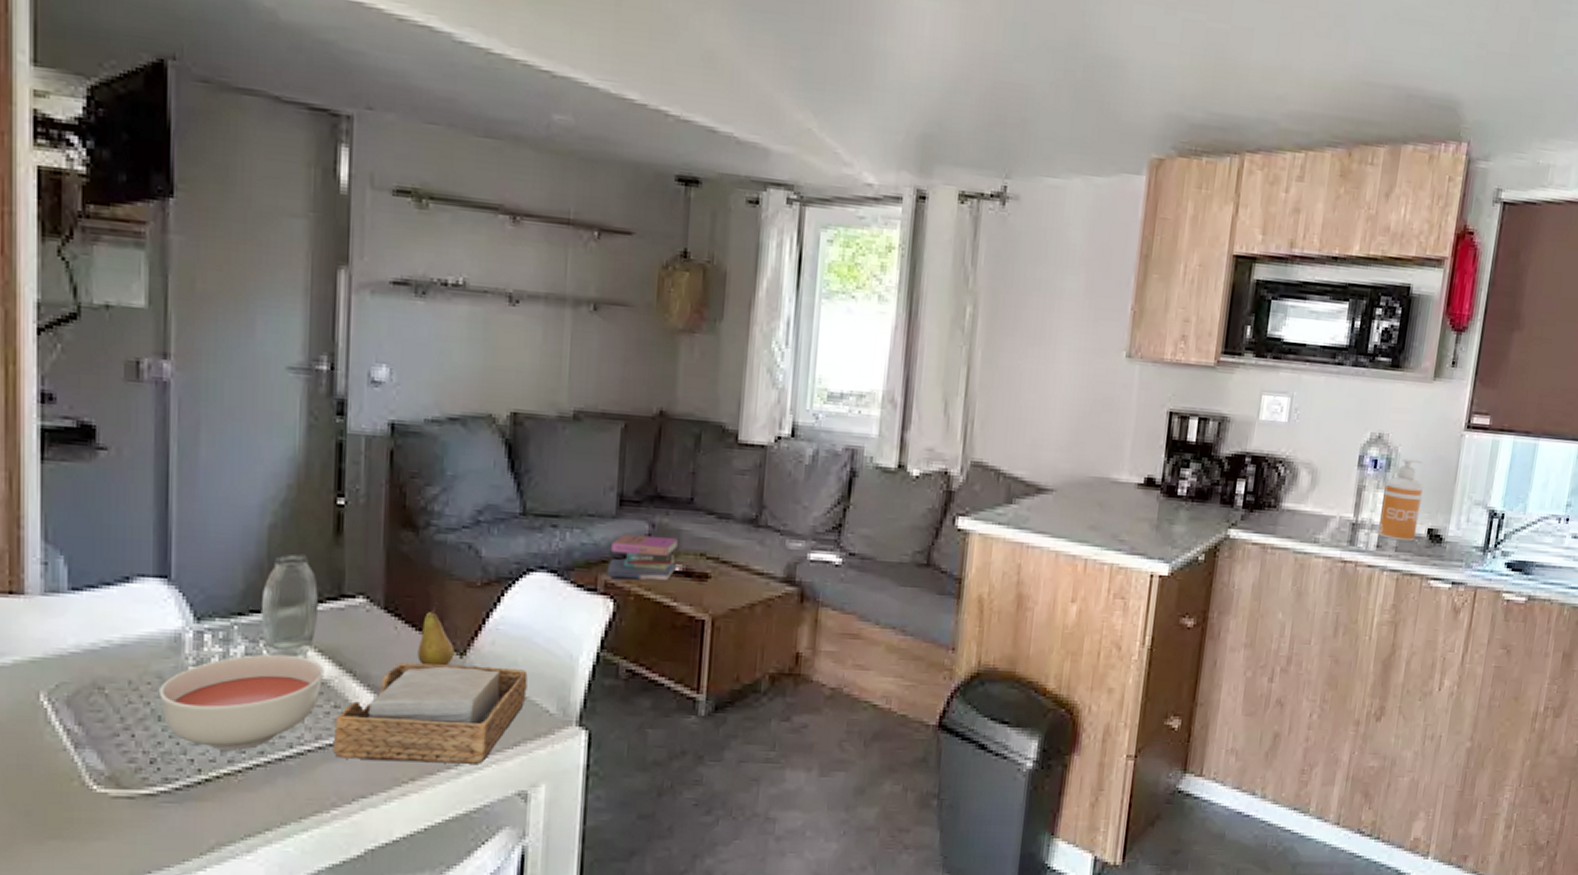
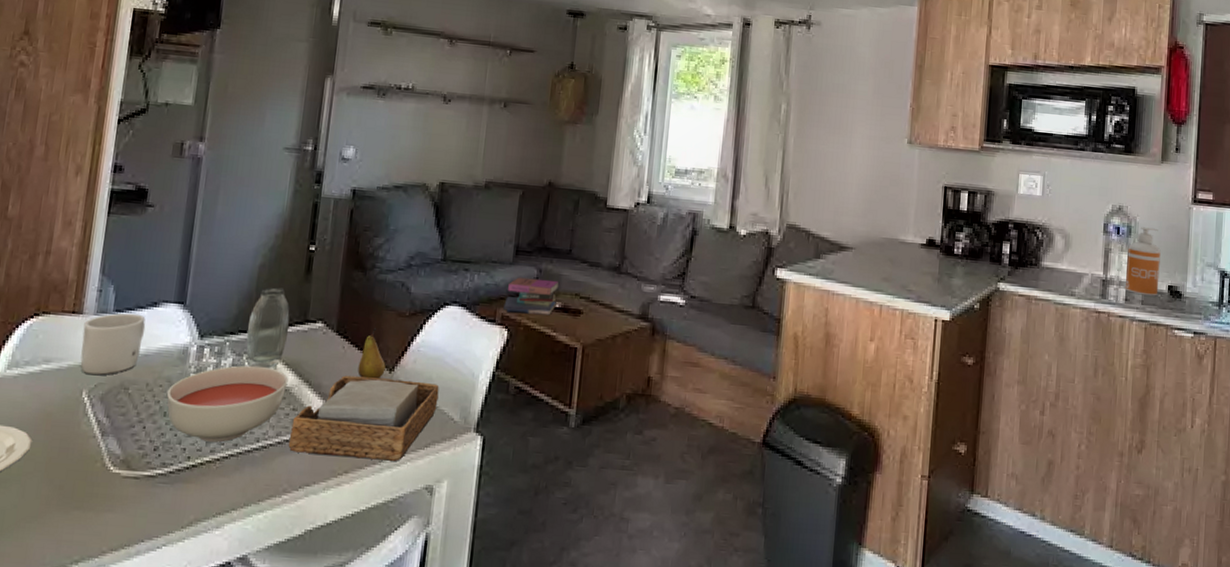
mug: none [28,591,117,673] -> present [80,313,146,376]

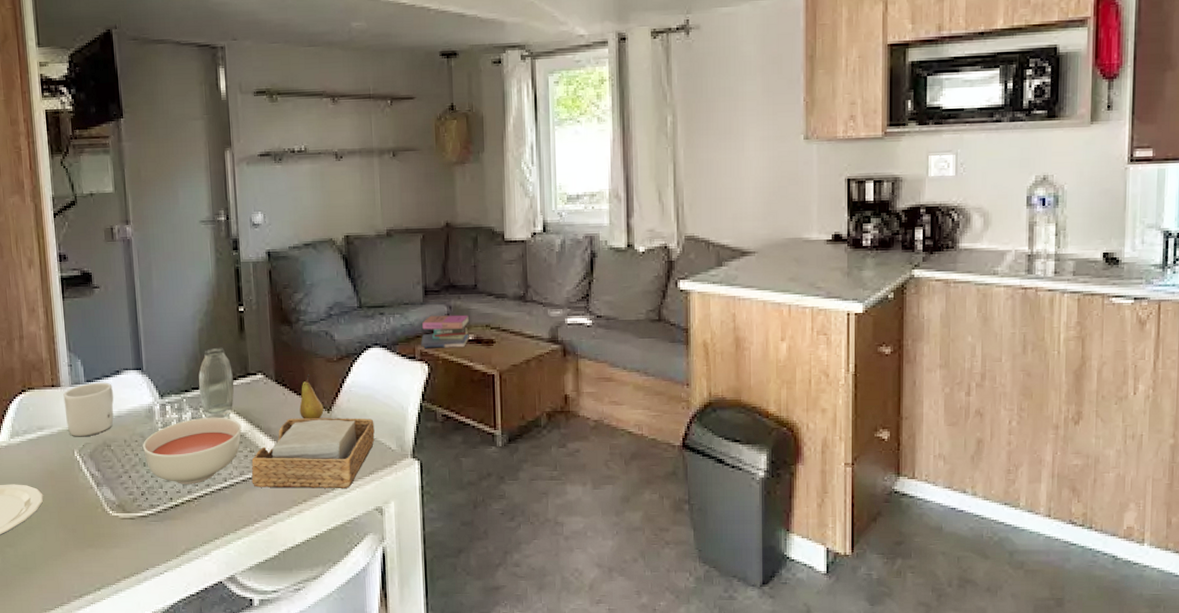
soap dispenser: present [1124,227,1161,297] -> none [1053,194,1093,266]

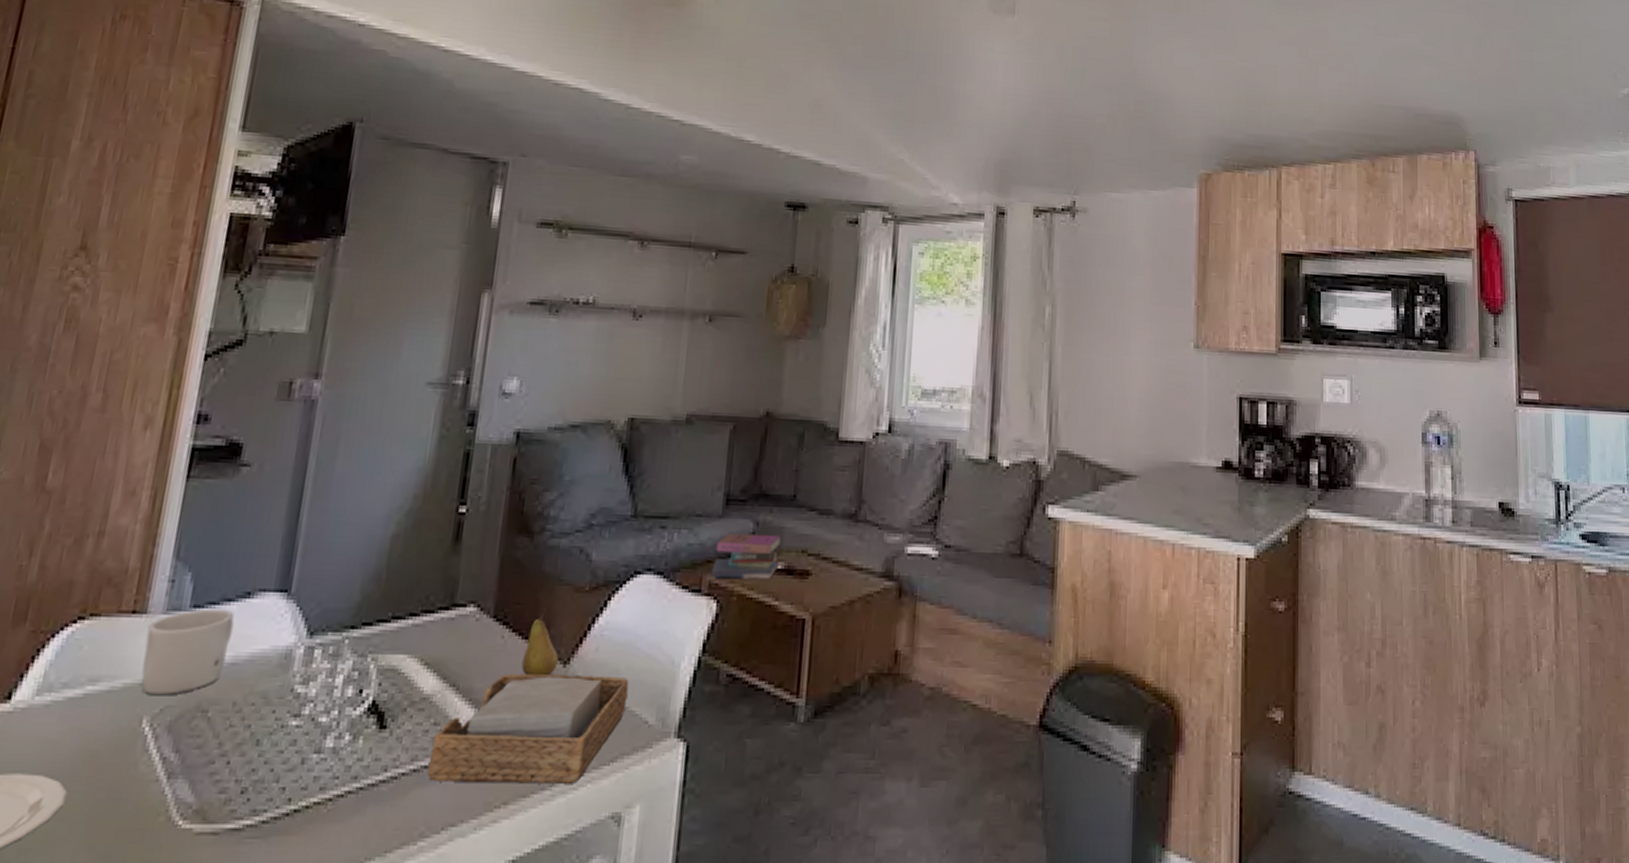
bowl: present [142,417,242,484] -> none [260,668,428,776]
vase: present [198,347,235,419] -> none [372,563,432,672]

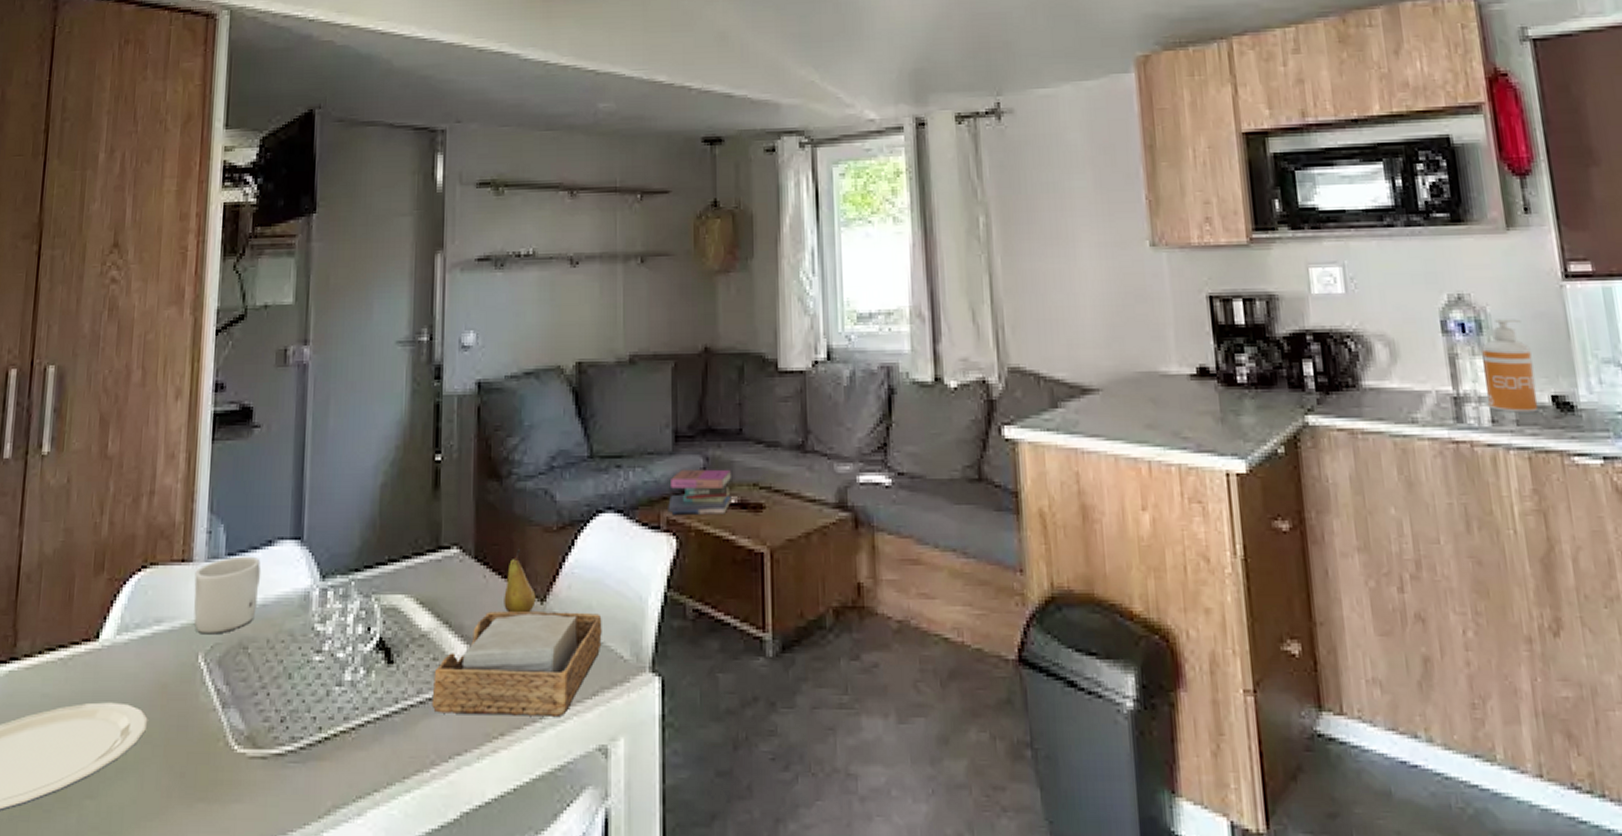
soap dispenser: none [1450,435,1488,516] -> present [1481,319,1539,413]

